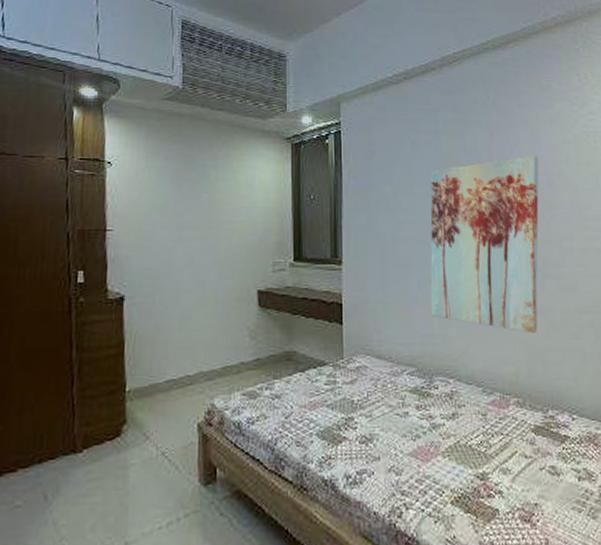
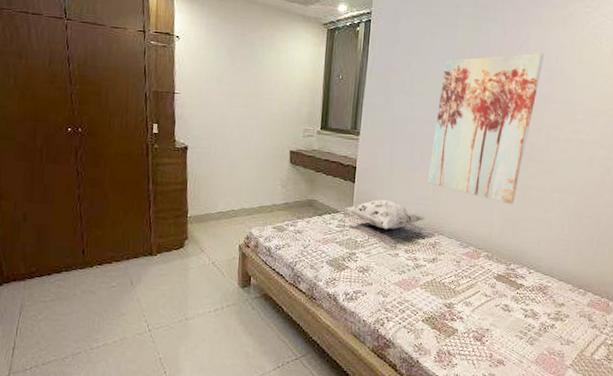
decorative pillow: none [332,341,437,382] -> present [344,199,427,230]

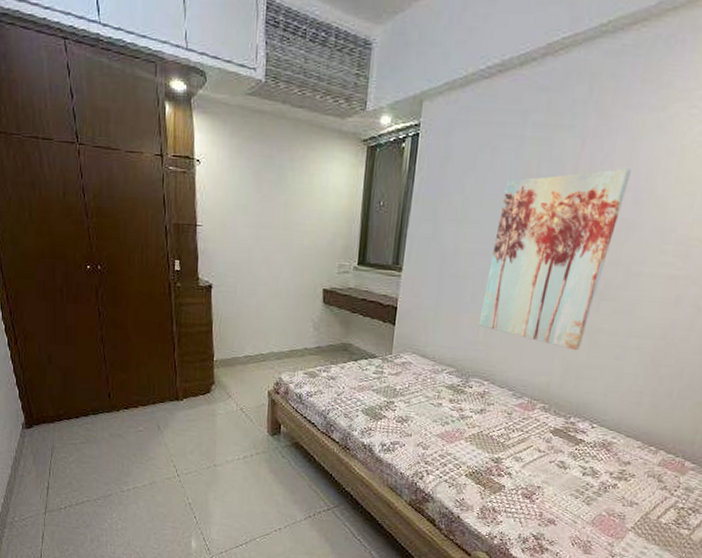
decorative pillow: present [344,199,427,230] -> none [382,343,476,378]

